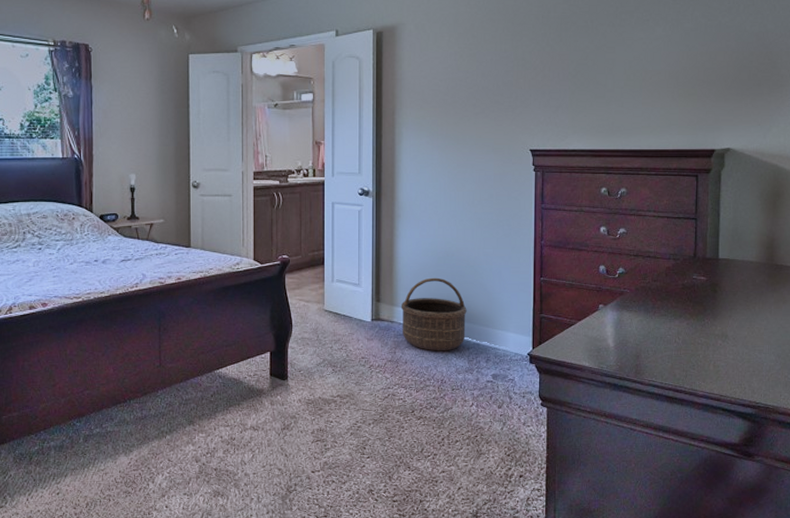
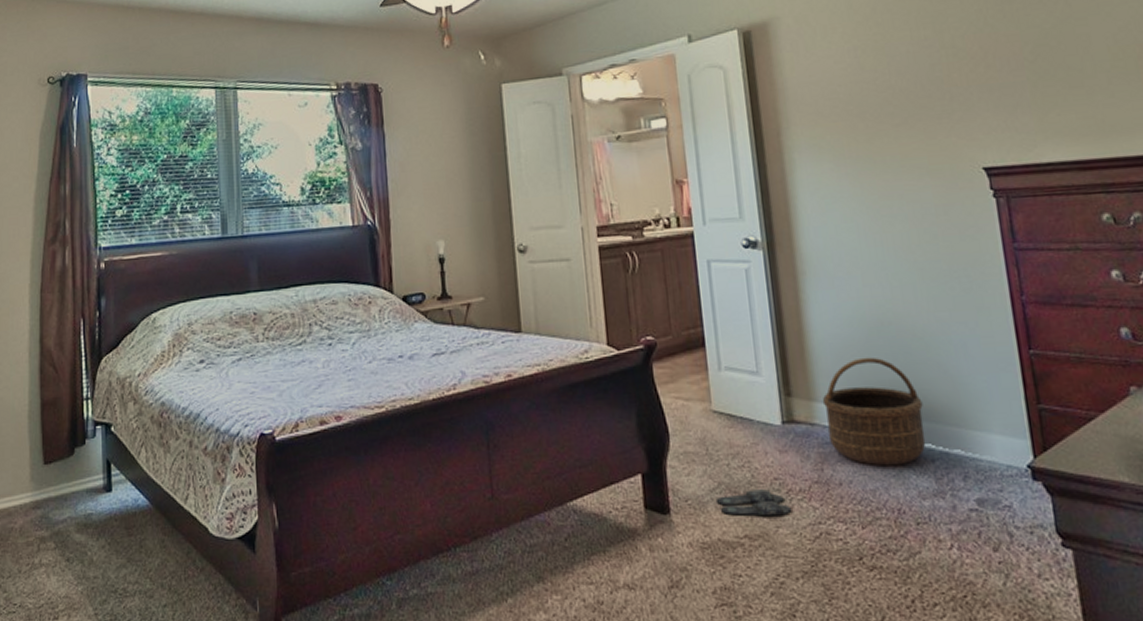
slippers: none [321,365,372,383] -> present [717,489,792,517]

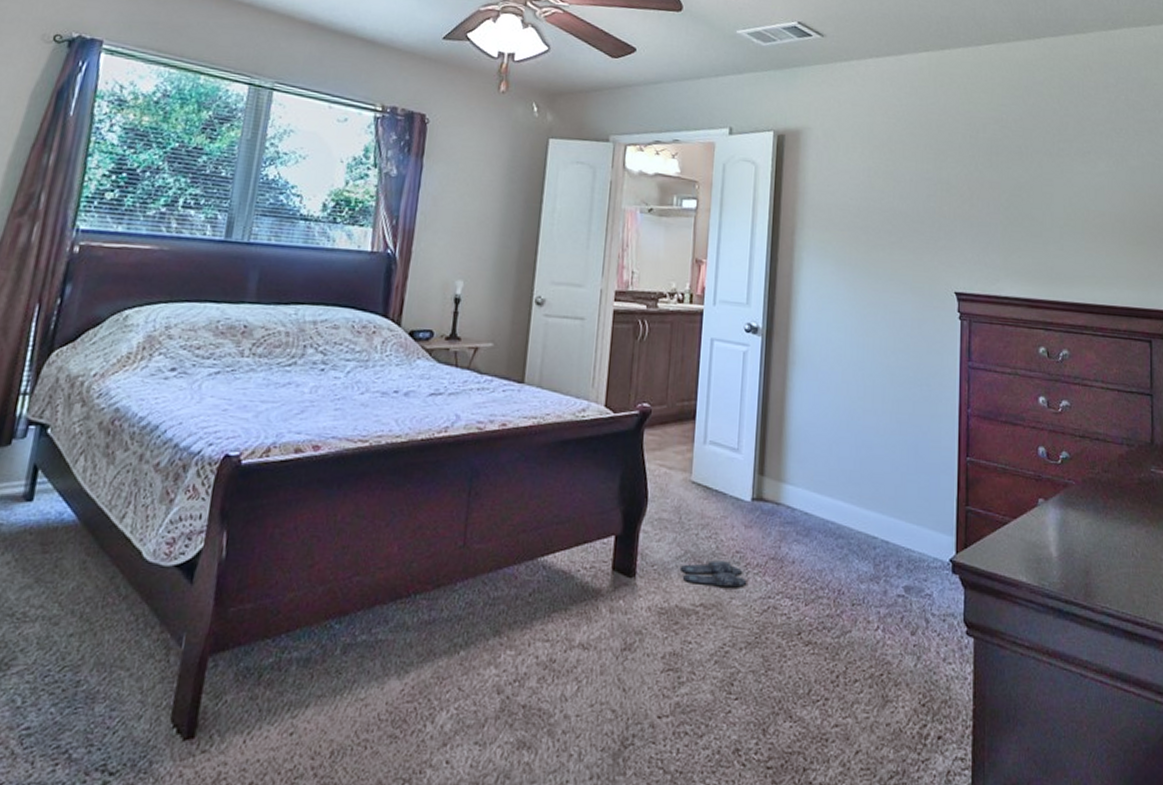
basket: present [822,357,926,466] -> none [790,447,874,550]

